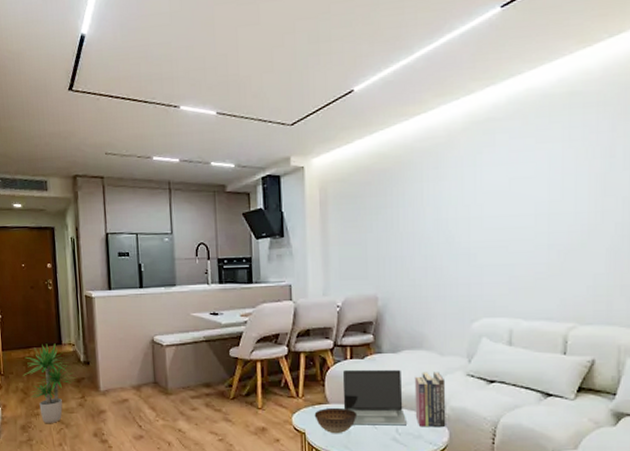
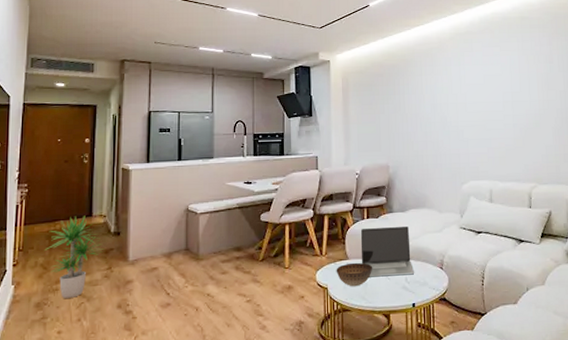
books: present [414,372,446,428] -> none [419,226,446,275]

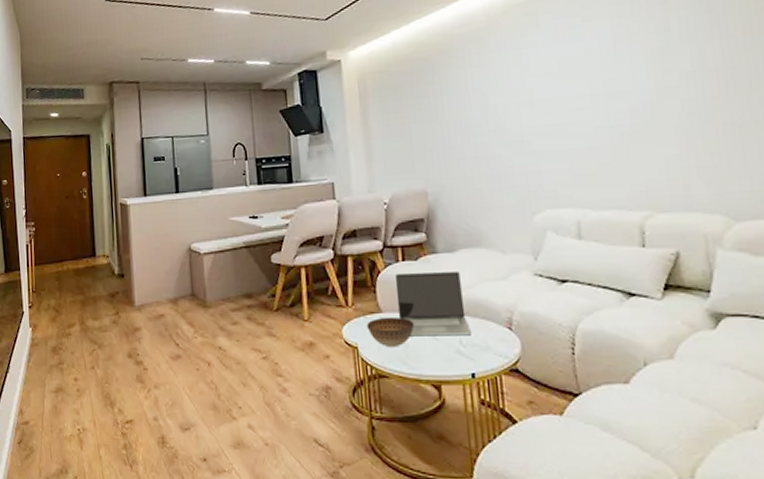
potted plant: present [44,215,104,299] -> none [55,256,110,345]

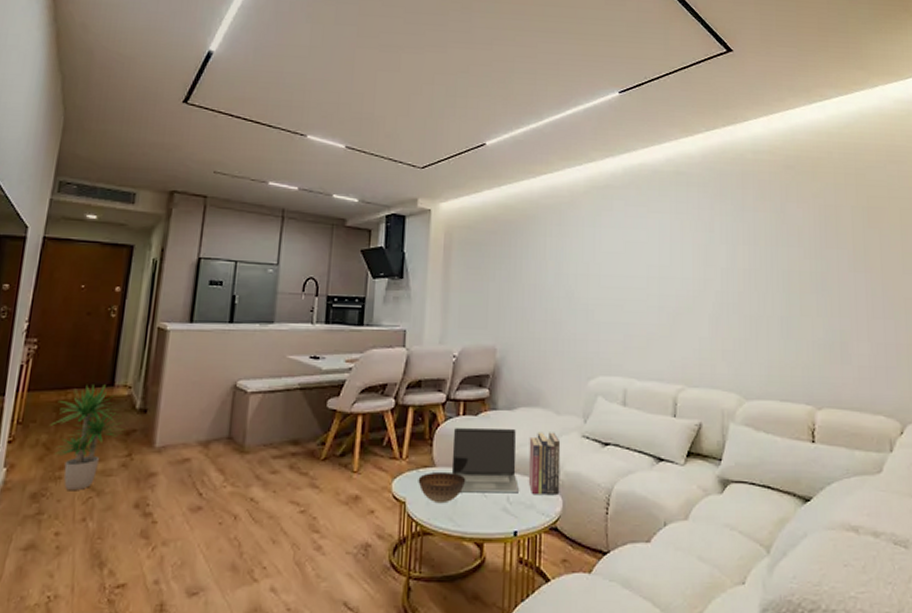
potted plant: none [55,256,110,345] -> present [49,384,125,491]
books: none [475,272,516,337] -> present [528,432,561,496]

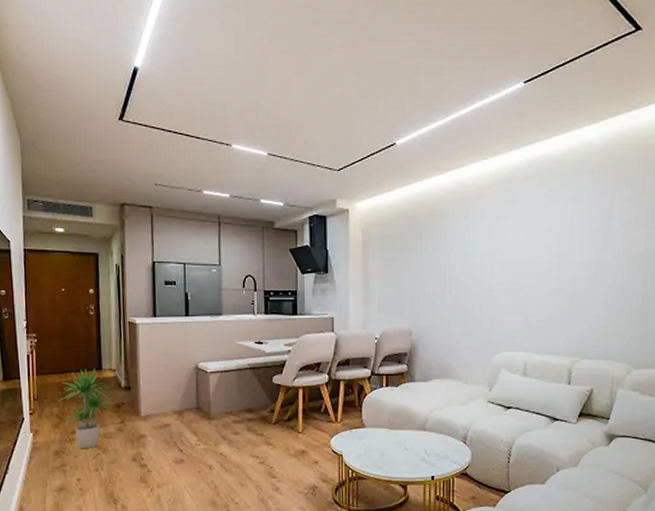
bowl: present [418,471,466,504] -> none [351,431,391,456]
laptop: present [451,428,519,494] -> none [378,397,434,447]
books: present [528,432,561,496] -> none [442,399,469,449]

